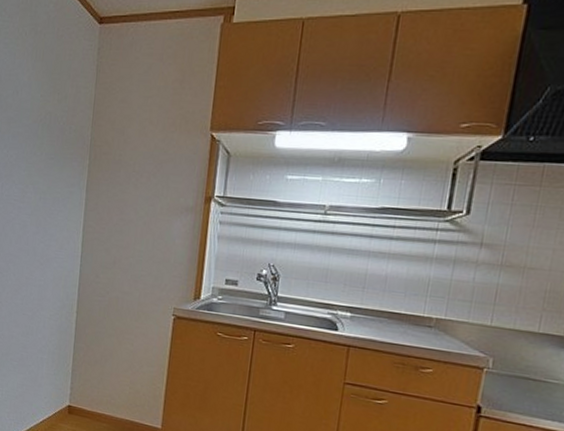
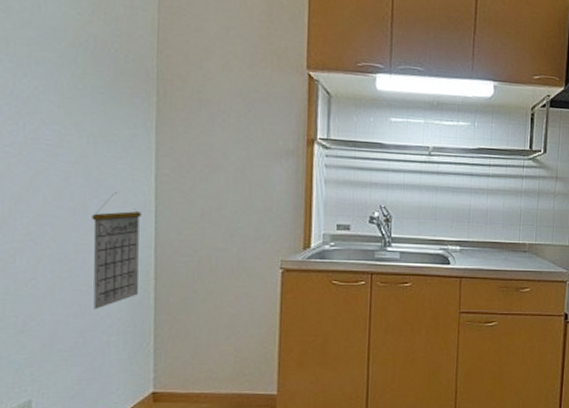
calendar: none [35,239,71,332] -> present [92,192,141,310]

